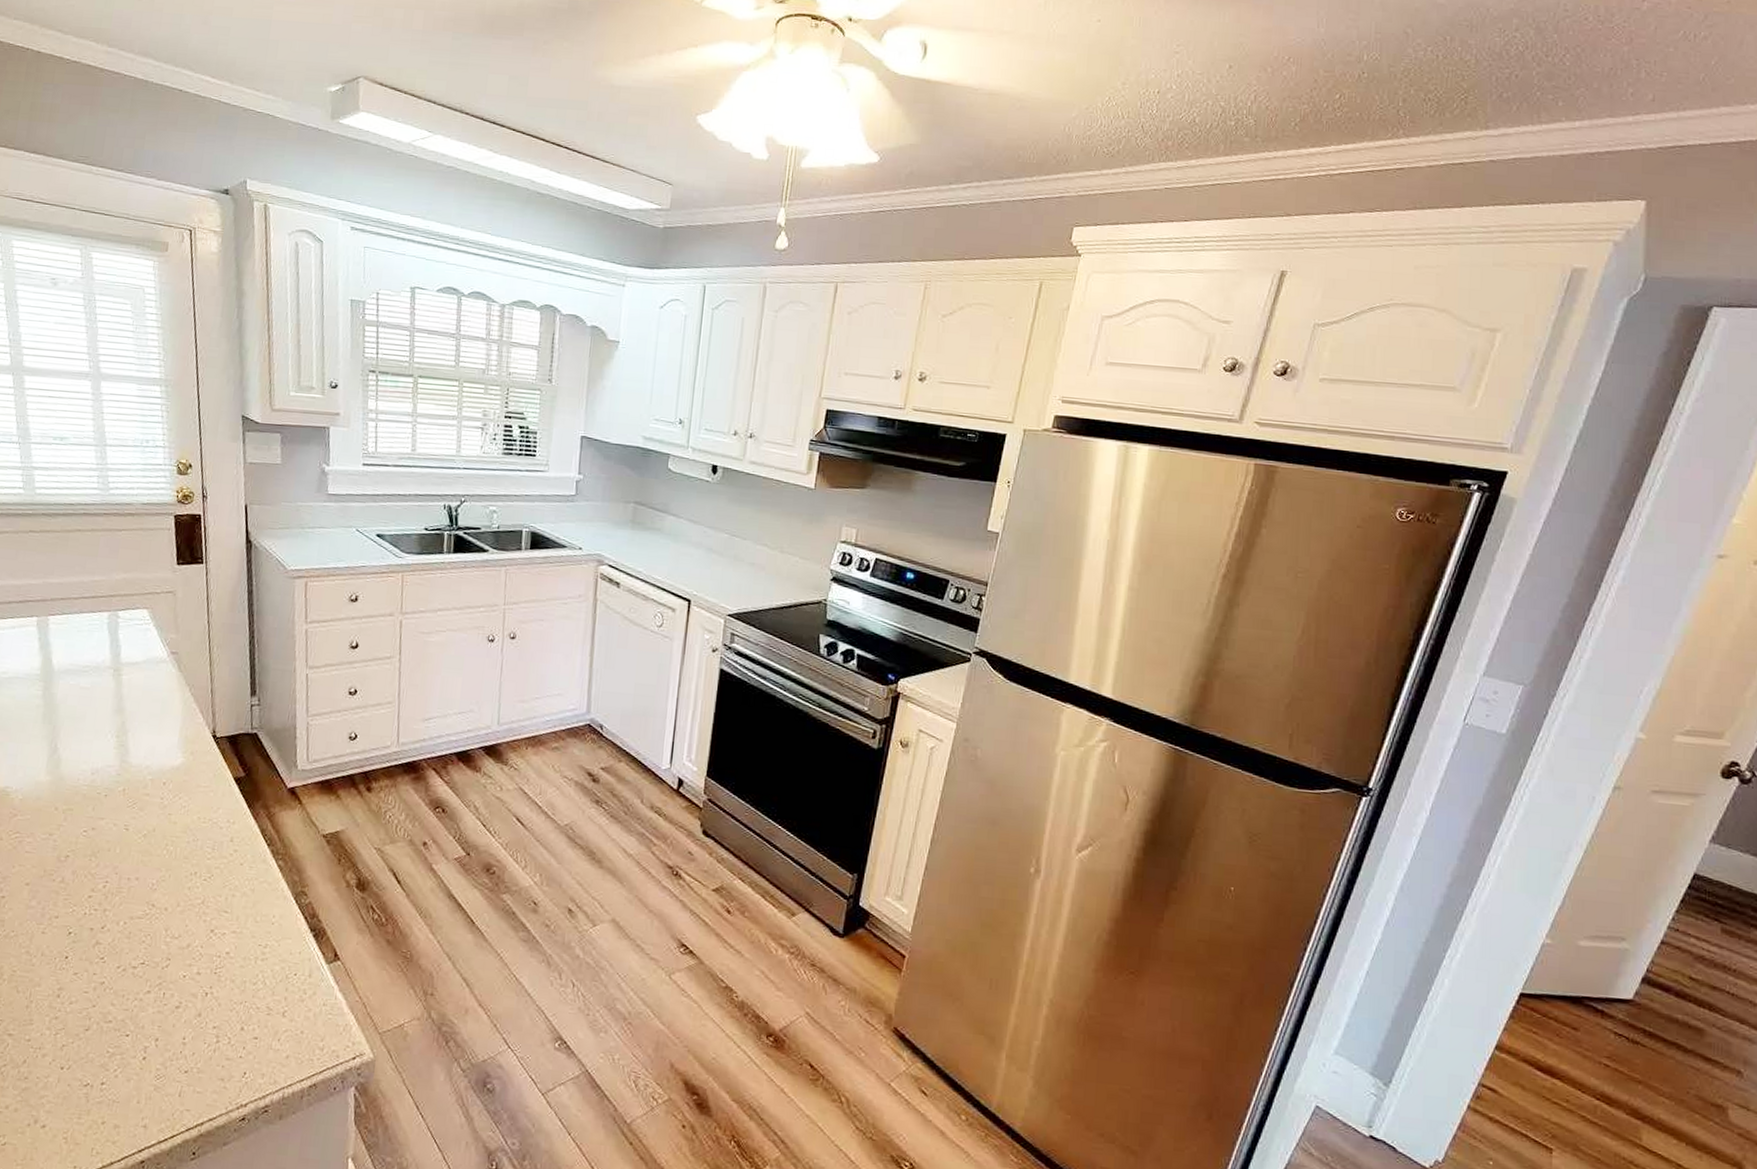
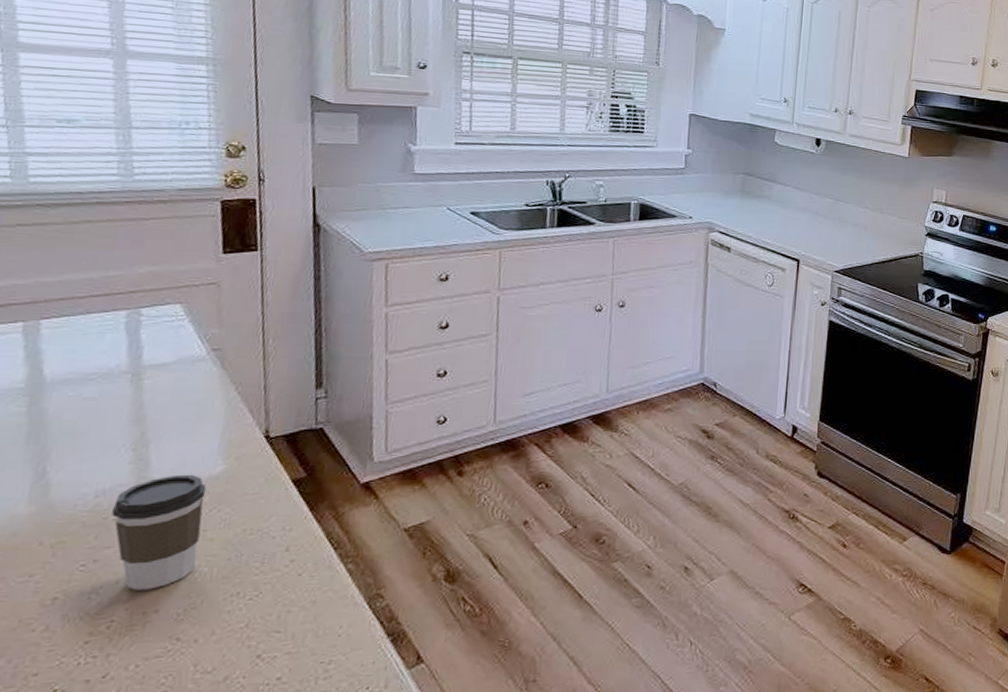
coffee cup: none [103,762,170,860] -> present [112,474,207,591]

